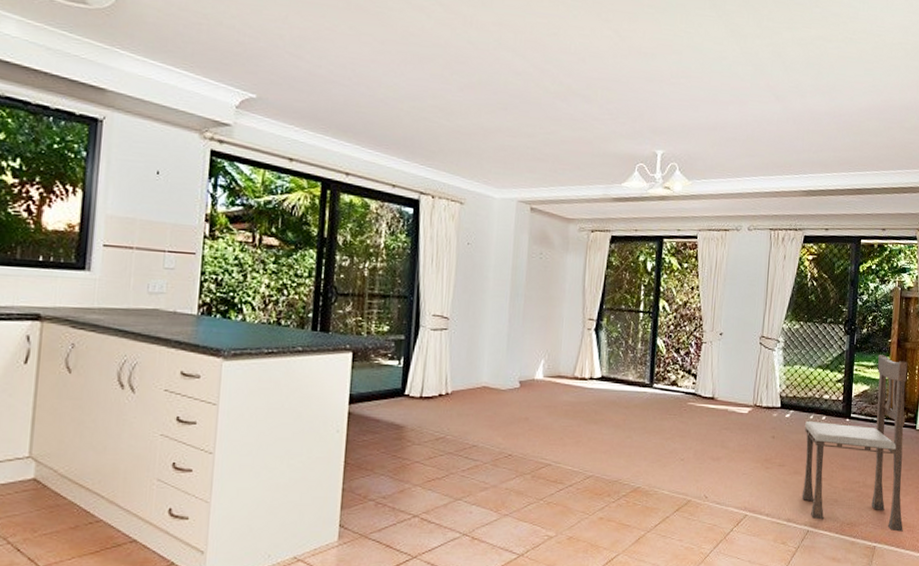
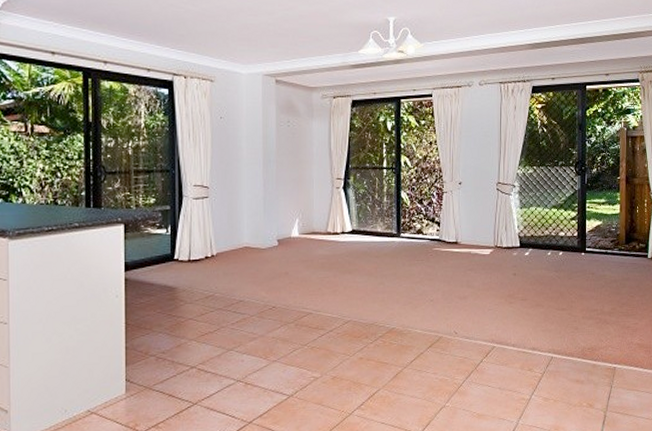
dining chair: present [801,355,908,532] -> none [544,192,641,353]

